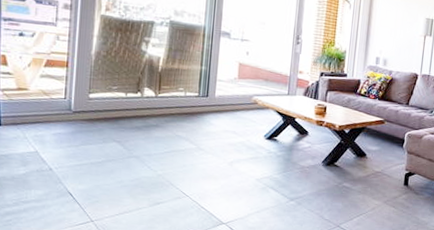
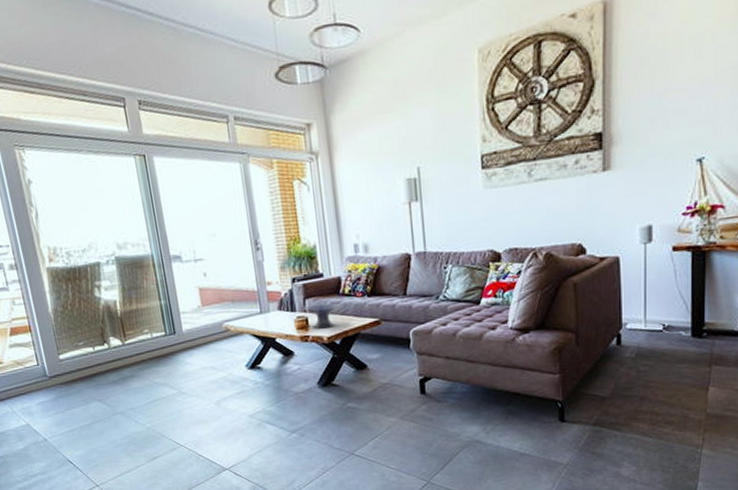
decorative bowl: none [325,97,356,119] -> present [304,303,341,329]

